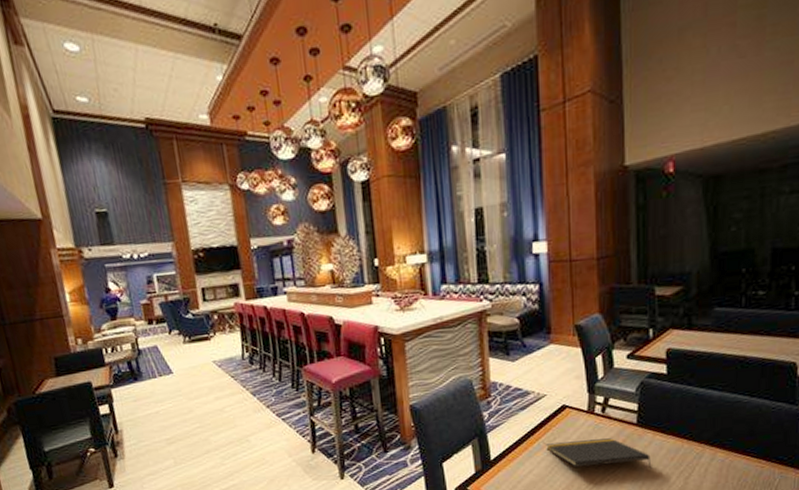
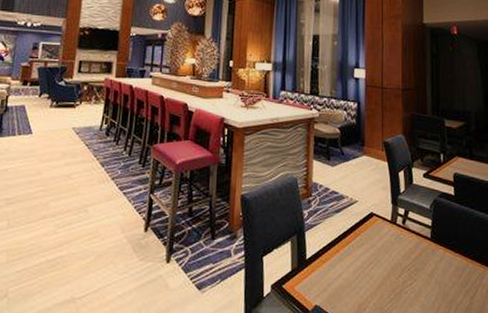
notepad: present [546,438,652,469] -> none [355,249,443,285]

